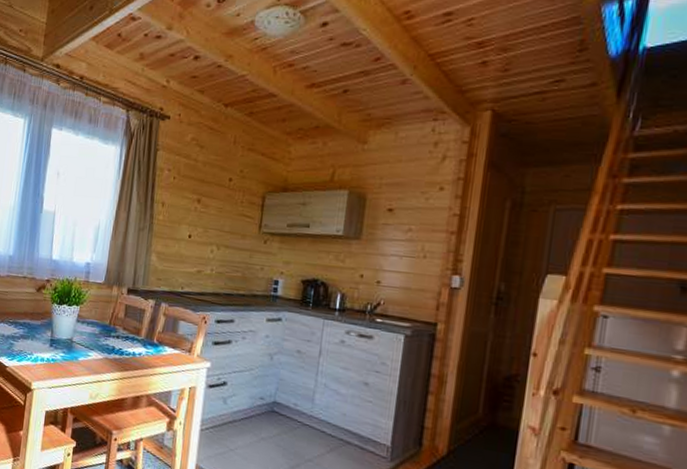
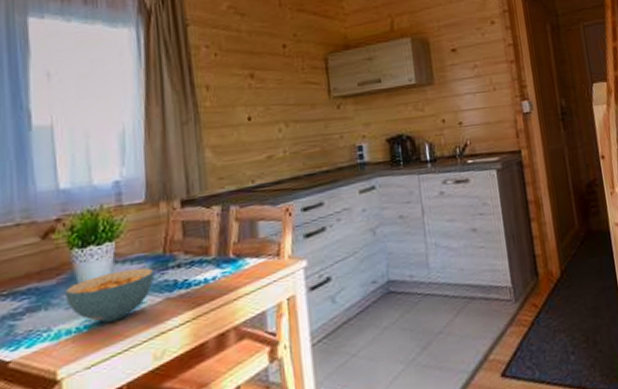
cereal bowl: none [44,327,101,362] -> present [64,267,154,323]

